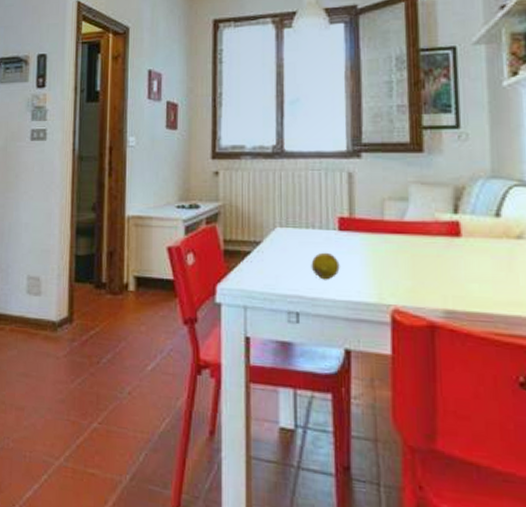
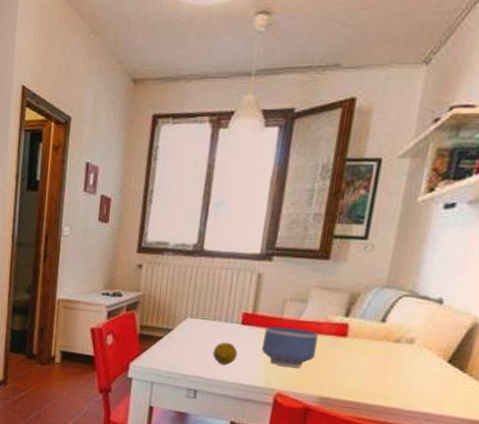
bowl: none [366,230,429,276] -> present [261,326,318,368]

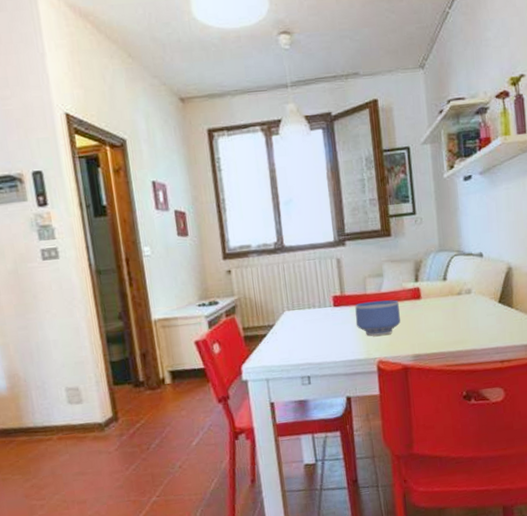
fruit: present [212,342,238,366] -> none [315,325,337,348]

